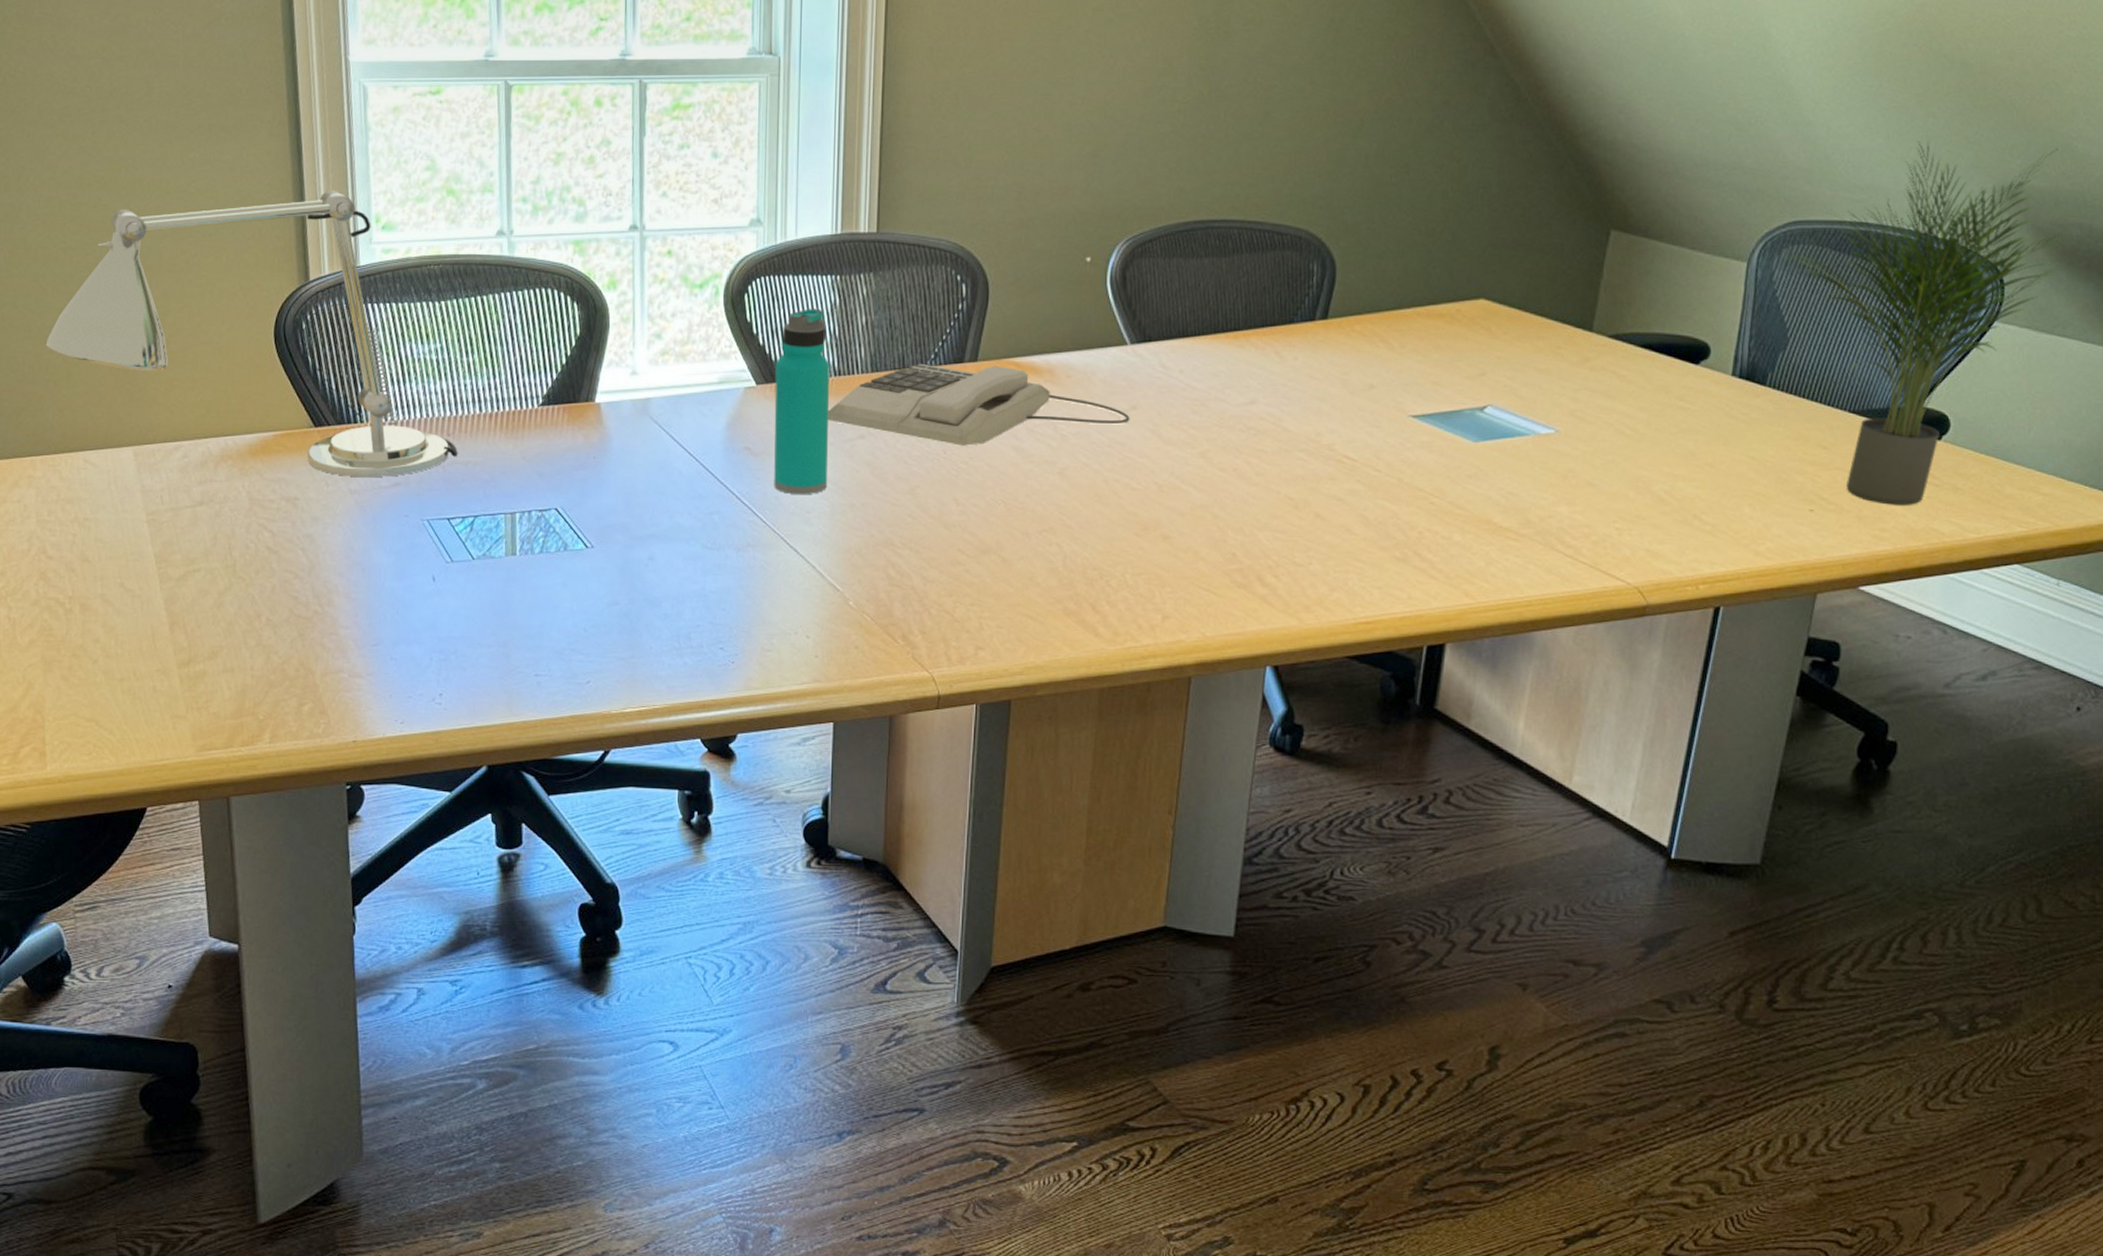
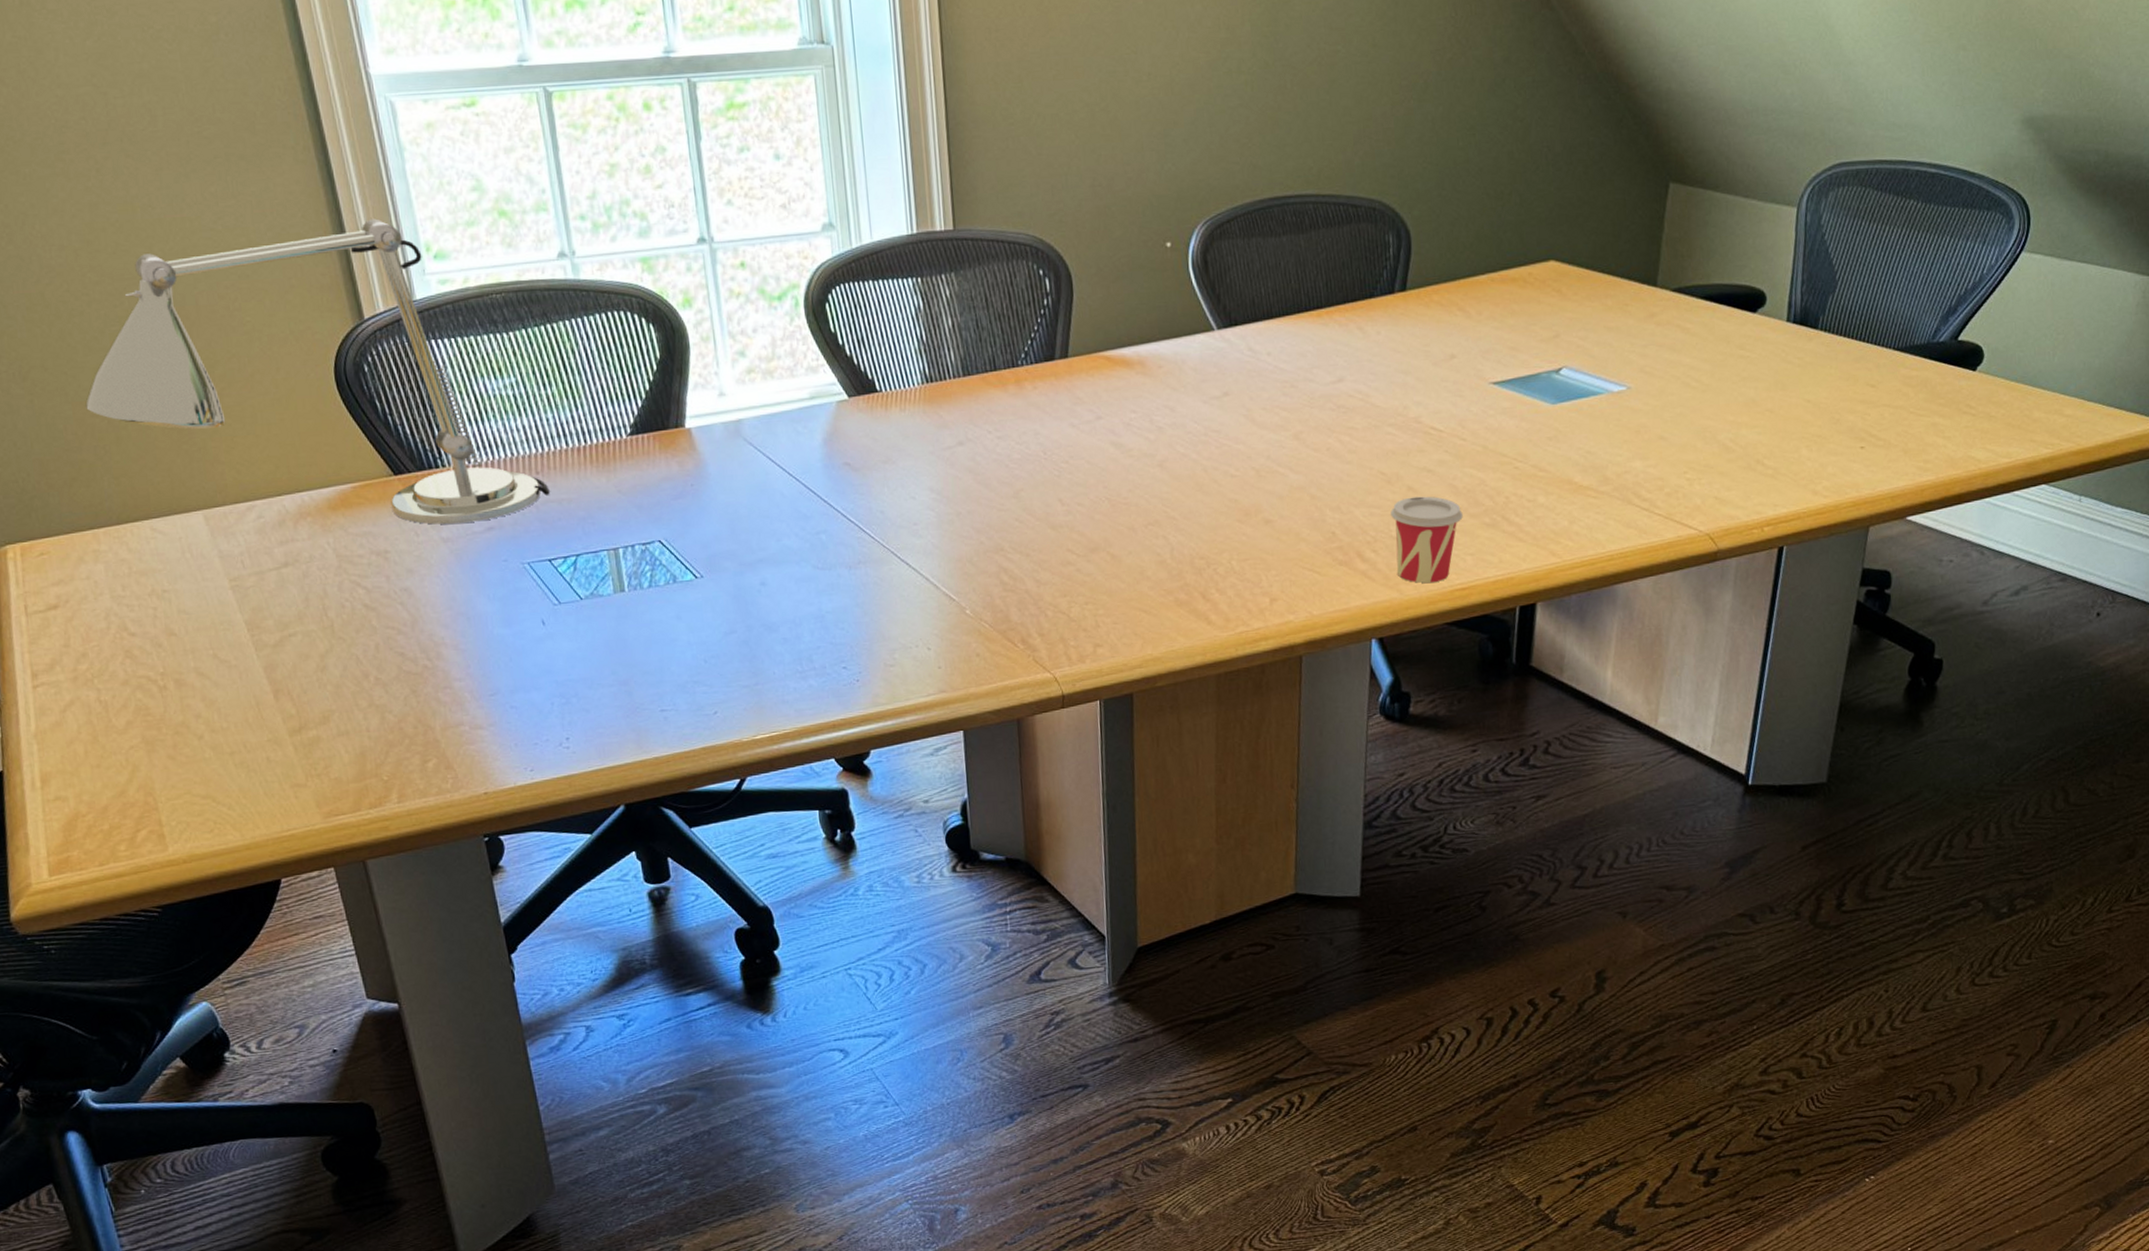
water bottle: present [774,308,831,494] -> none [865,314,931,507]
telephone: present [827,363,1130,446] -> none [923,360,1223,445]
cup: none [1296,524,1372,613] -> present [1391,496,1463,583]
potted plant: present [1781,141,2071,505] -> none [1828,75,2089,437]

